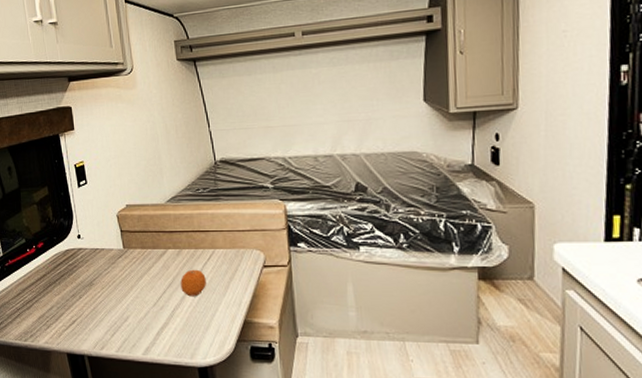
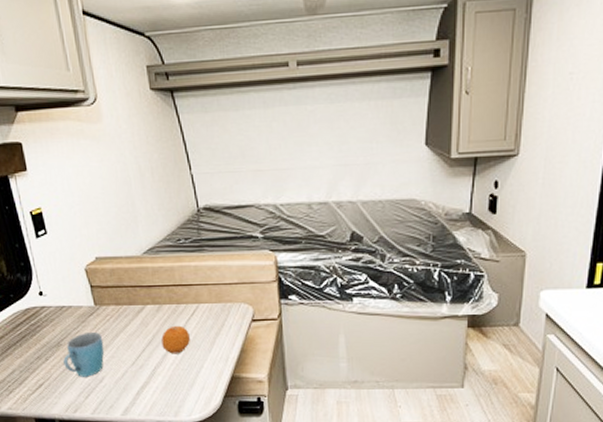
mug: none [94,272,130,316] -> present [63,331,105,377]

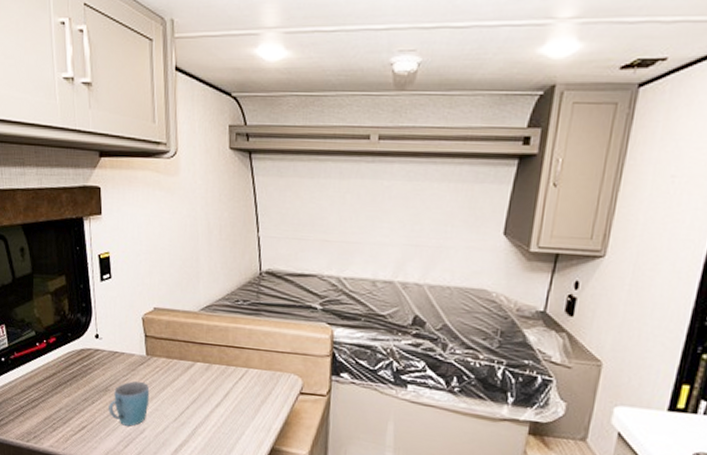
fruit: present [161,325,190,354] -> none [206,387,235,417]

